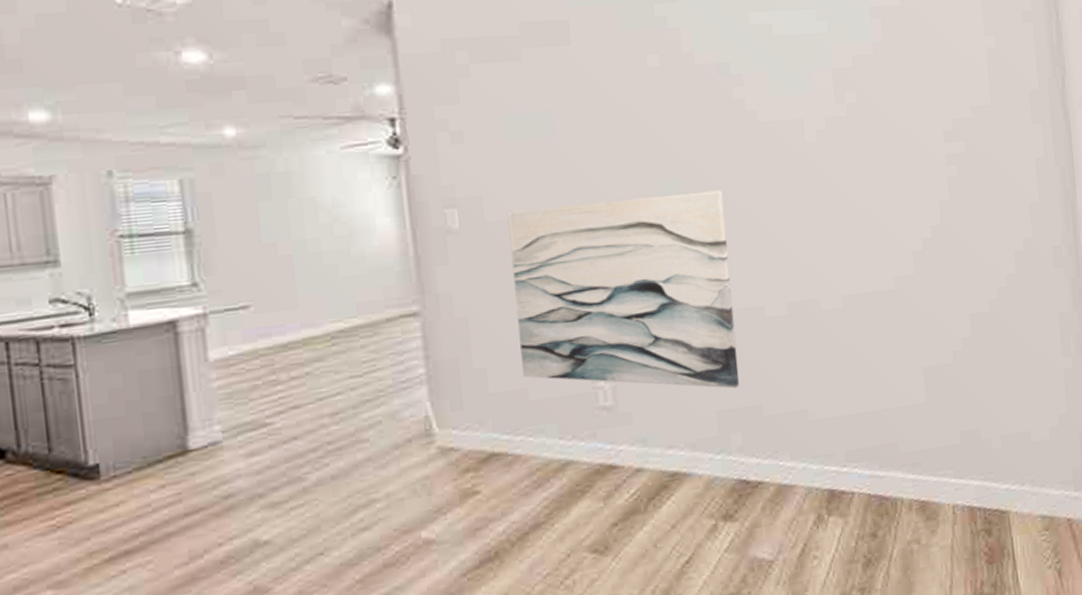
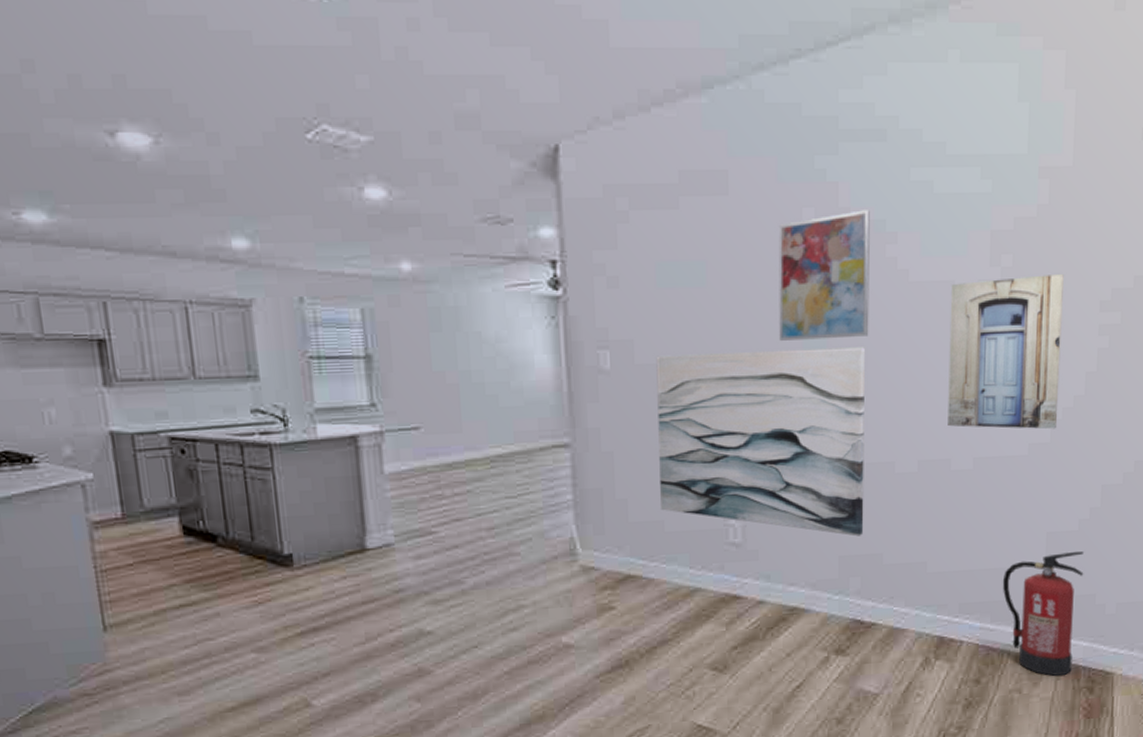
wall art: none [624,54,725,188] -> present [778,210,870,341]
wall art: none [800,108,919,266] -> present [948,274,1064,430]
fire extinguisher: none [886,384,967,521] -> present [1002,551,1084,676]

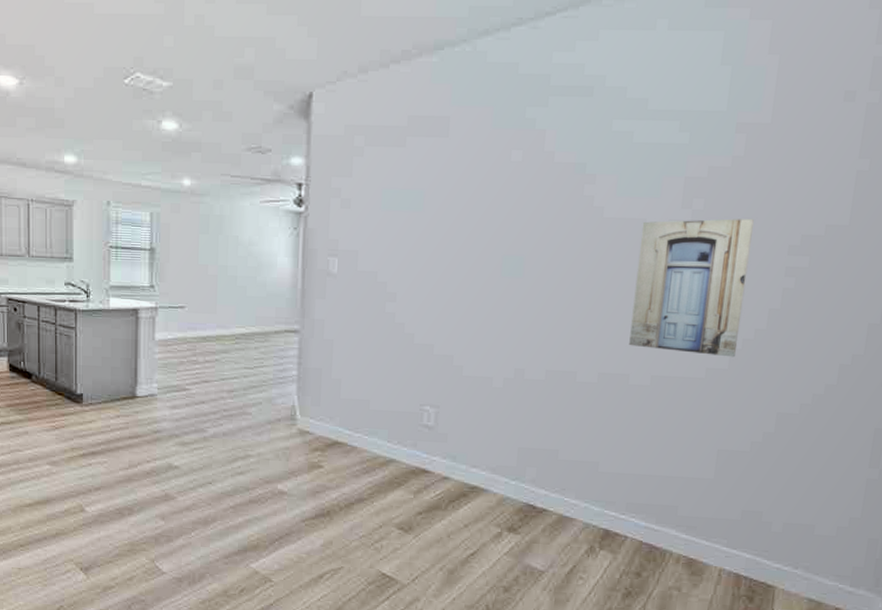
wall art: present [656,347,866,537] -> none [368,265,558,433]
wall art: present [778,210,870,341] -> none [482,154,572,262]
fire extinguisher: present [1002,551,1084,676] -> none [670,470,754,581]

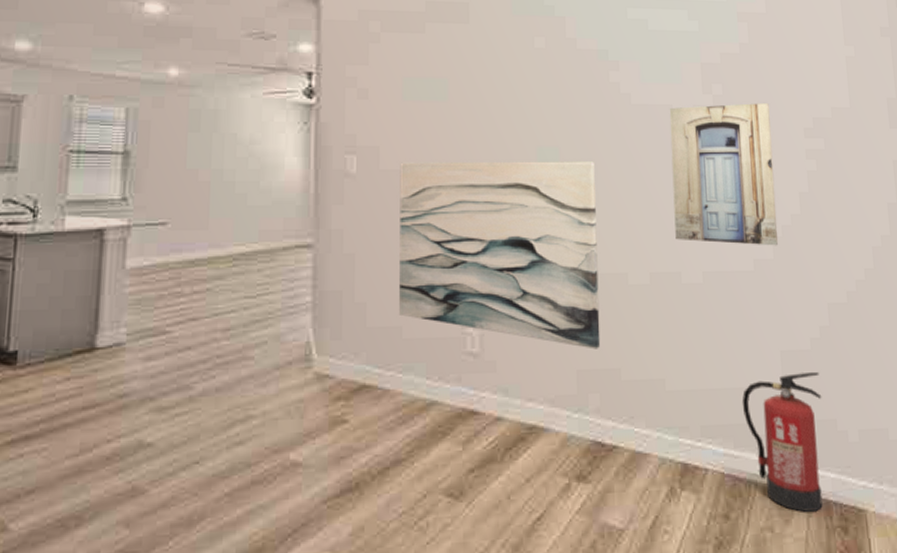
wall art: none [368,265,558,433] -> present [399,161,601,349]
fire extinguisher: none [670,470,754,581] -> present [742,371,823,512]

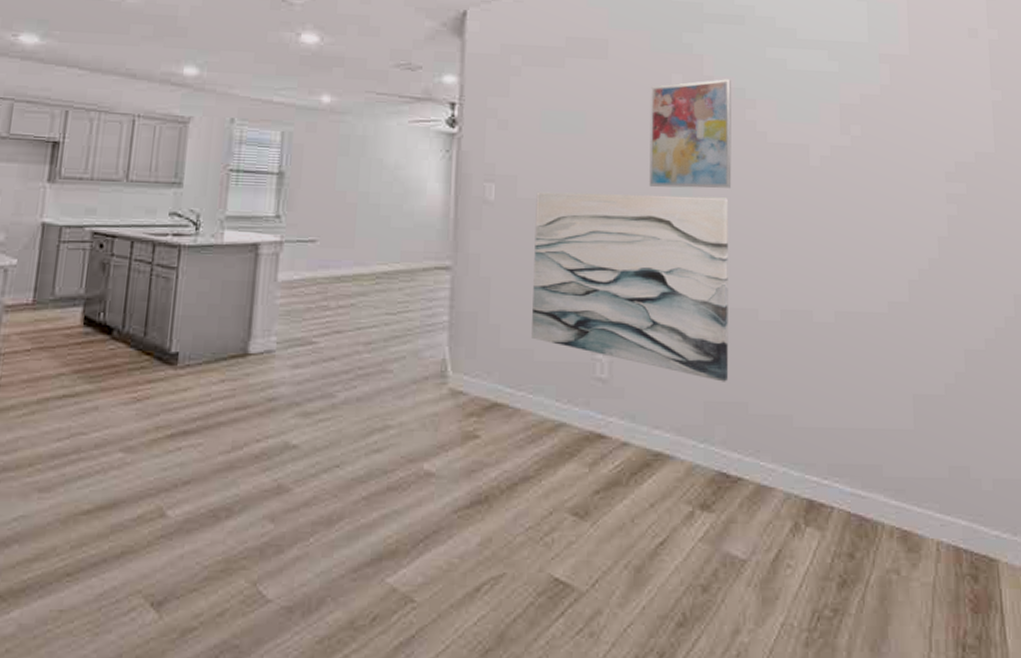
wall art: none [513,41,598,153] -> present [649,79,732,189]
wall art: present [669,103,778,246] -> none [805,145,915,289]
fire extinguisher: present [742,371,823,512] -> none [871,417,955,557]

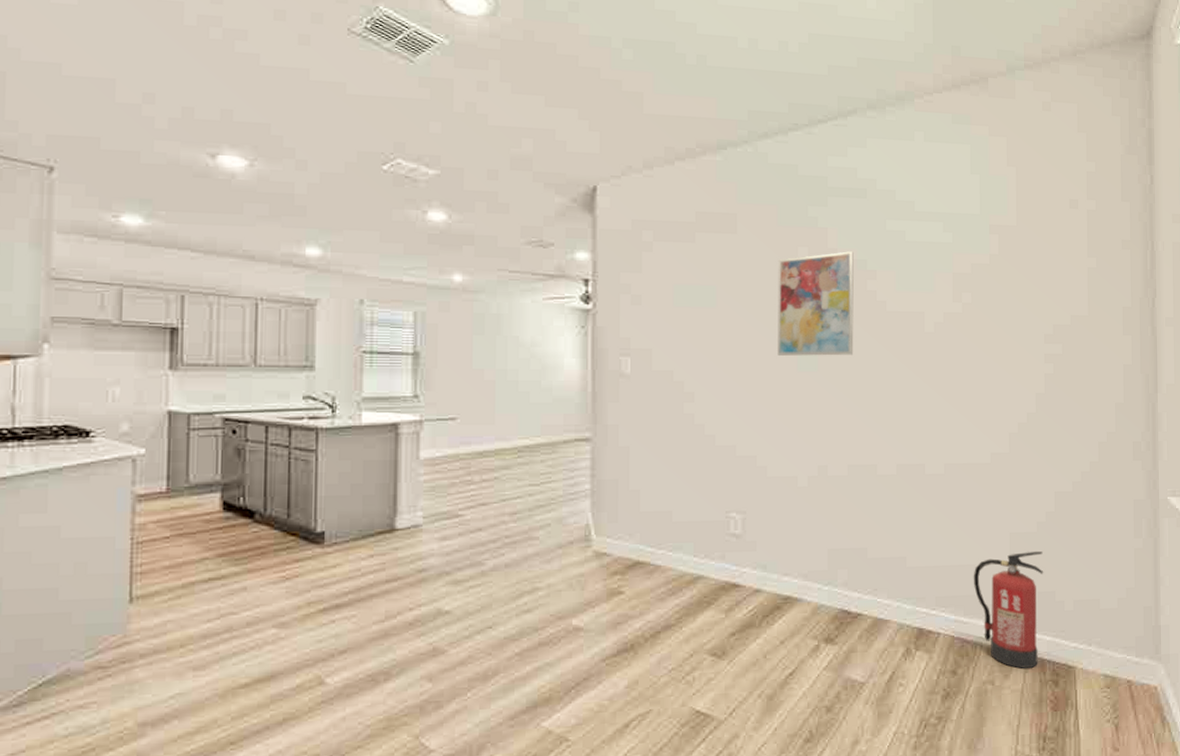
wall art: present [532,191,729,382] -> none [670,363,851,531]
fire extinguisher: none [871,417,955,557] -> present [973,551,1044,669]

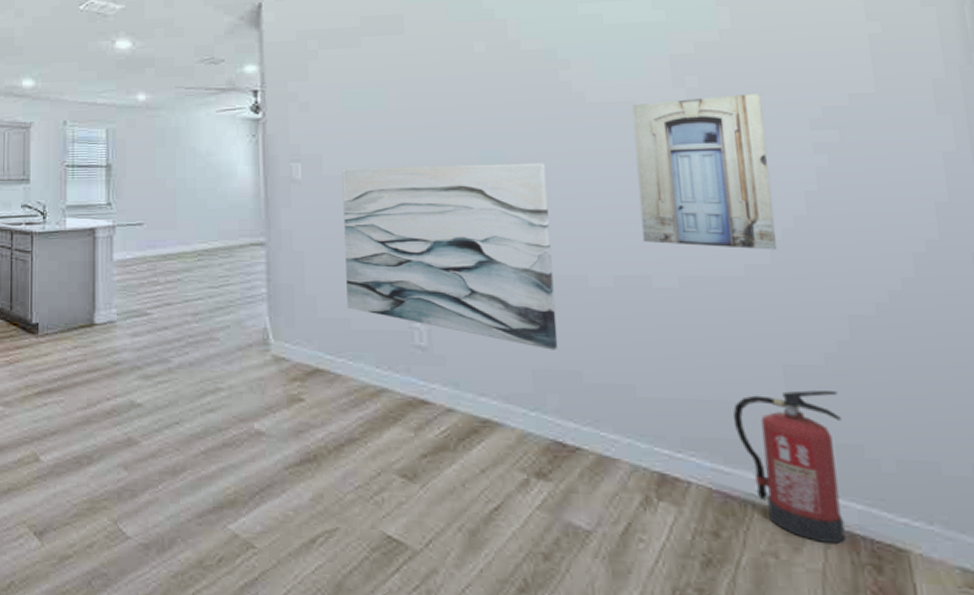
wall art: none [670,363,851,531] -> present [342,163,558,350]
wall art: present [778,251,854,356] -> none [451,41,548,156]
wall art: none [921,311,1015,441] -> present [631,94,777,250]

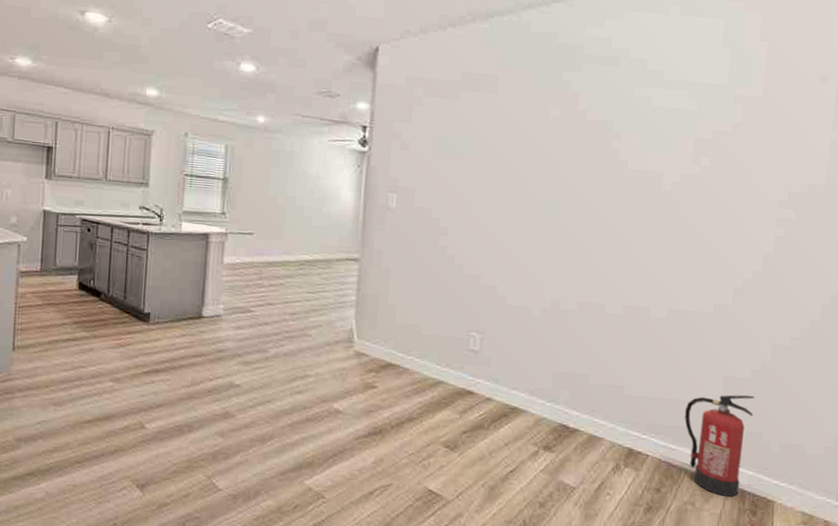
wall art: present [342,163,558,350] -> none [420,202,589,359]
wall art: present [631,94,777,250] -> none [649,174,751,295]

